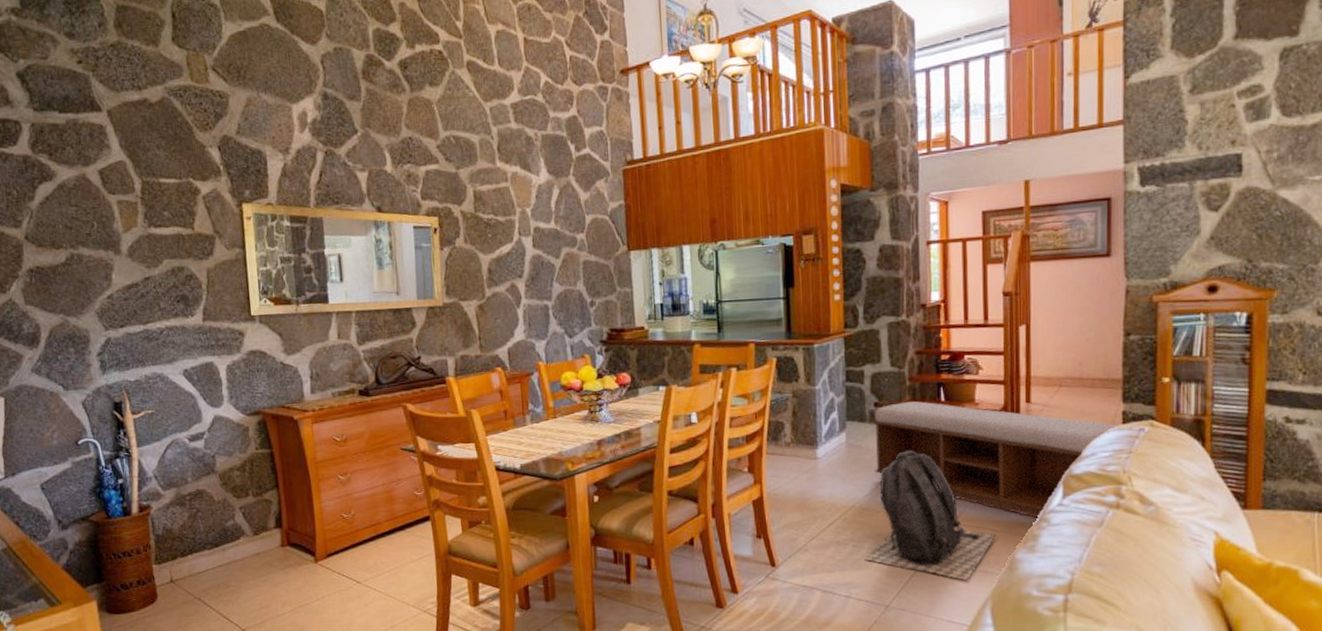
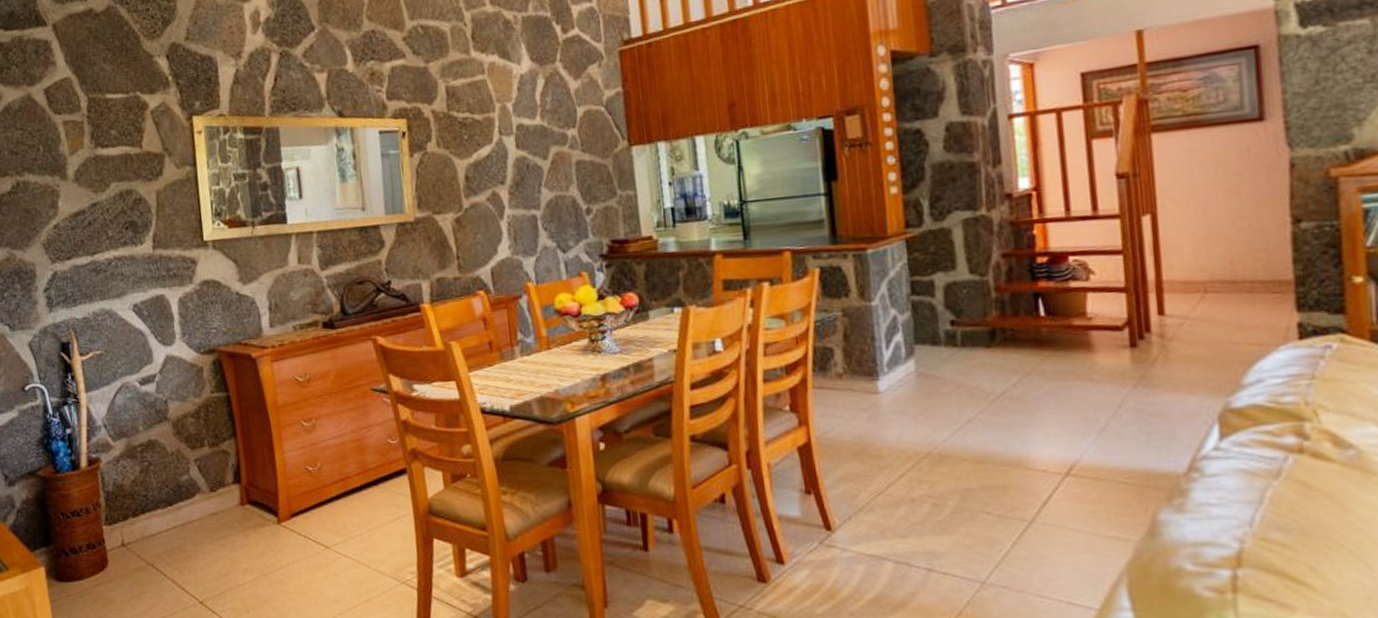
backpack: present [865,451,996,580] -> none [949,381,1128,549]
bench: present [873,401,1117,518] -> none [949,317,1292,467]

